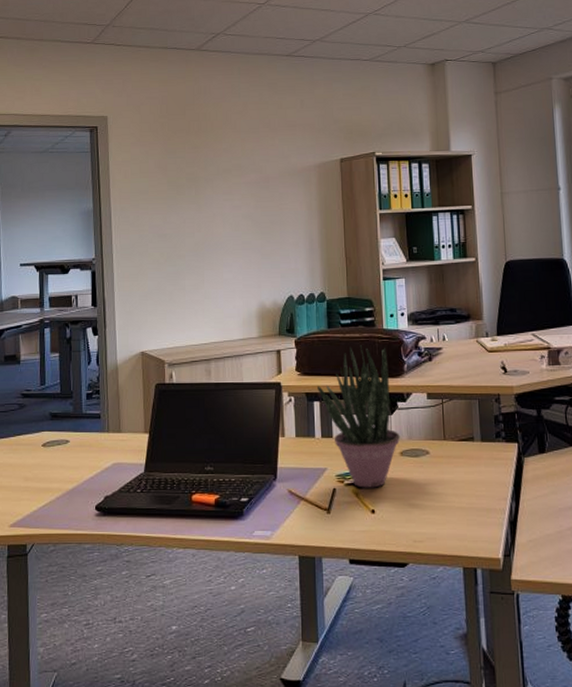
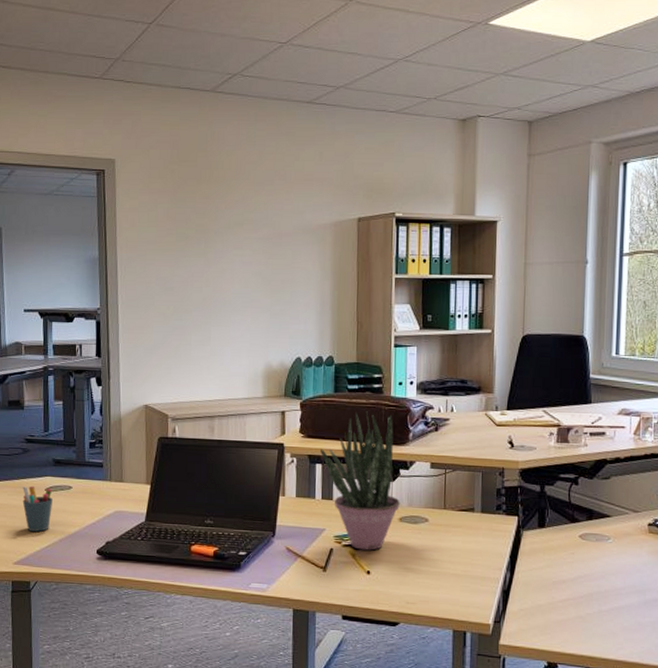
pen holder: none [18,442,50,490] -> present [22,486,53,532]

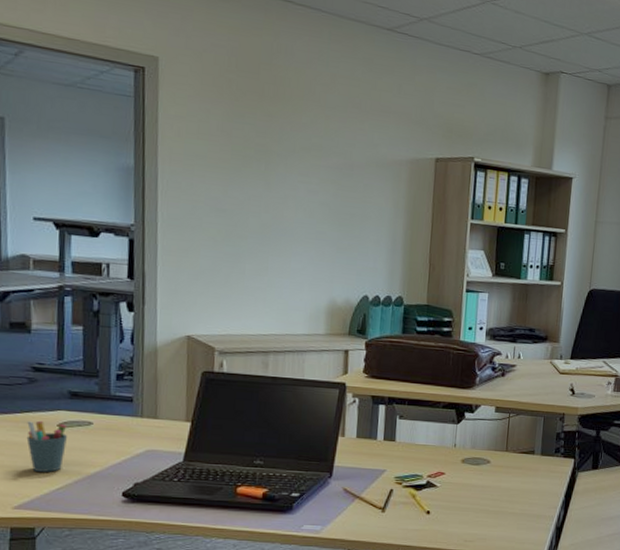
potted plant: present [319,411,400,551] -> none [383,354,463,491]

